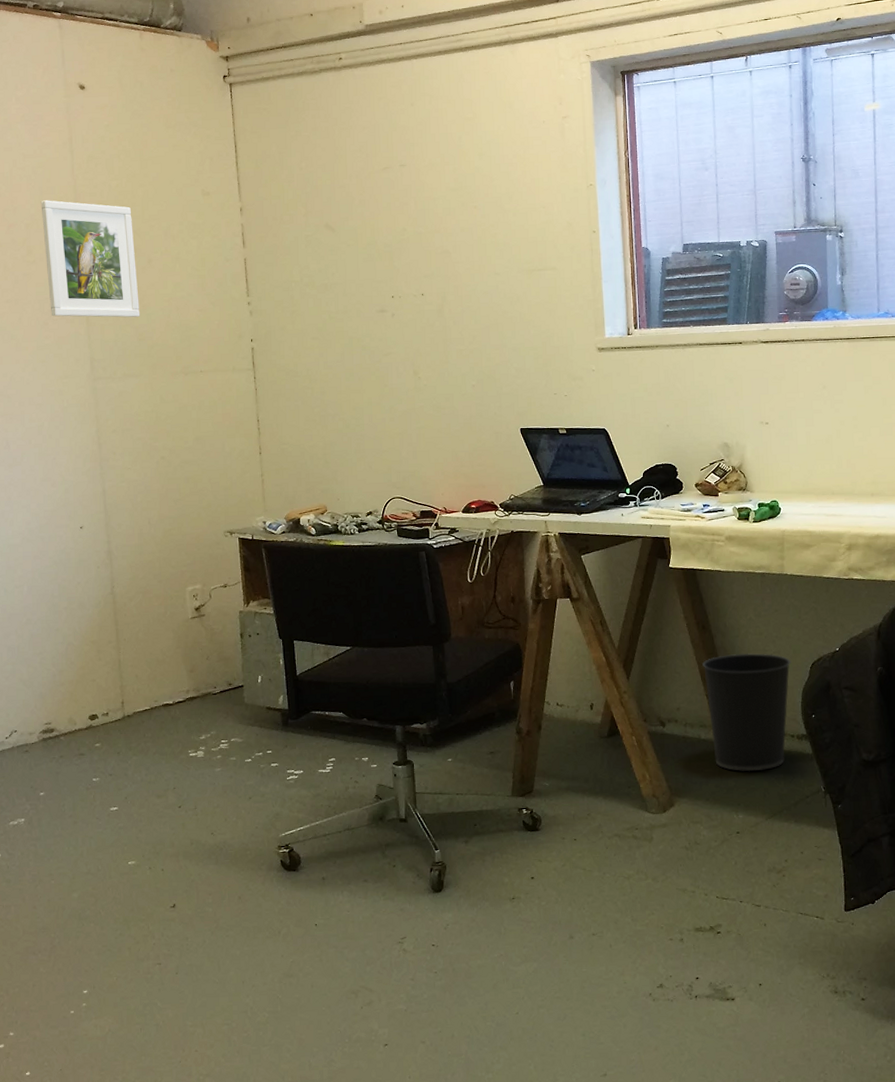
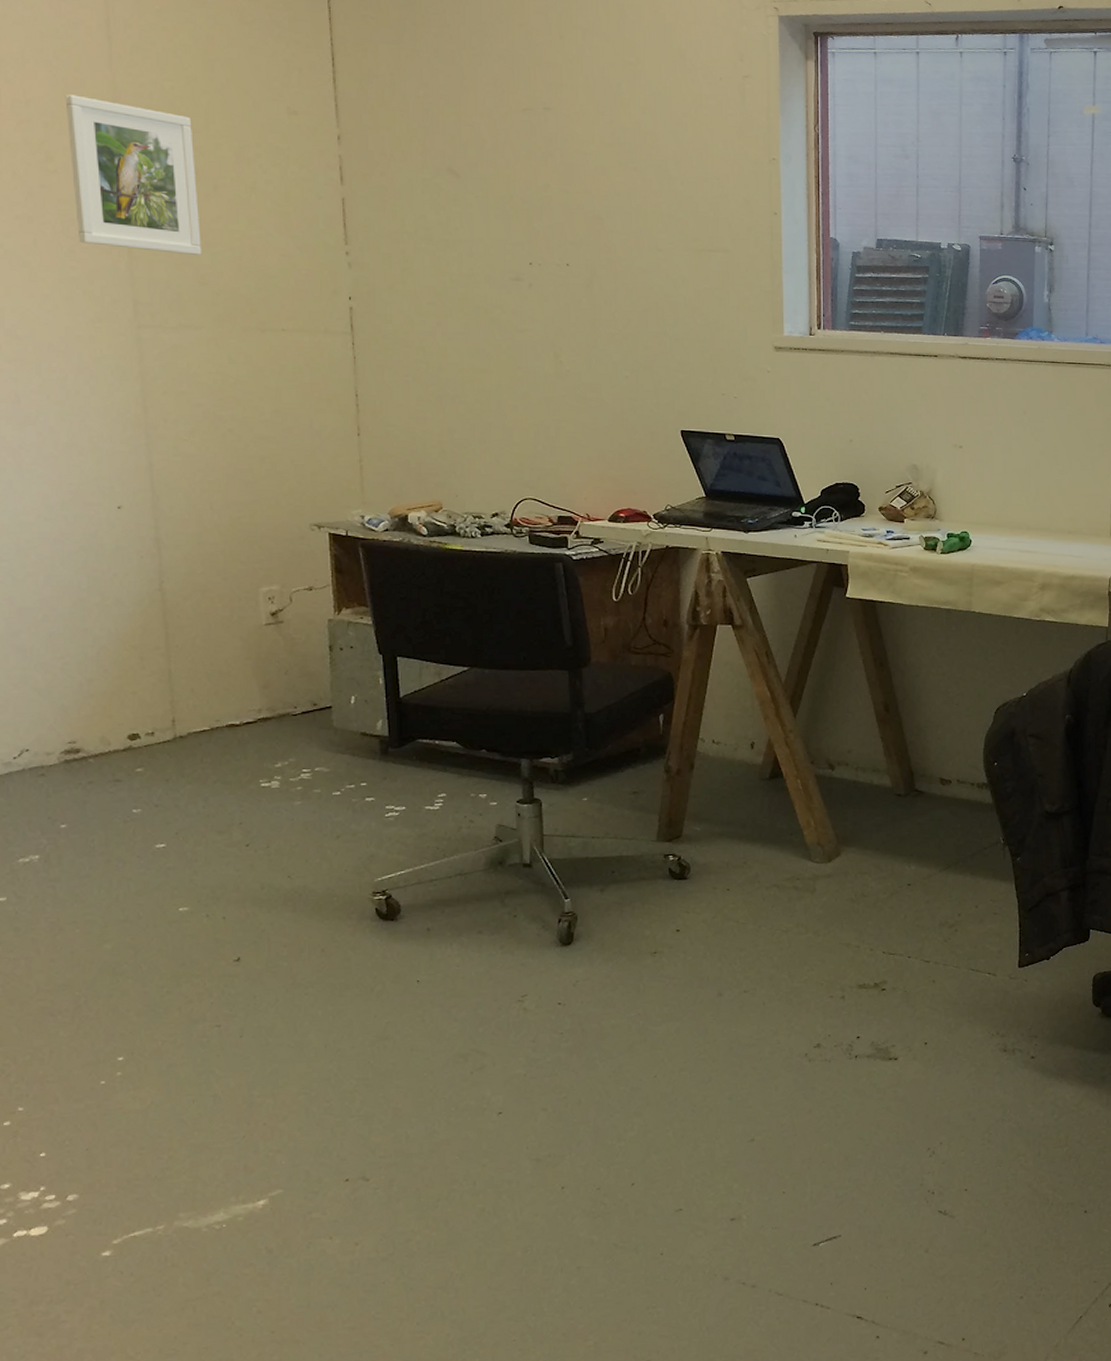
wastebasket: present [702,653,791,772] -> none [878,694,975,821]

